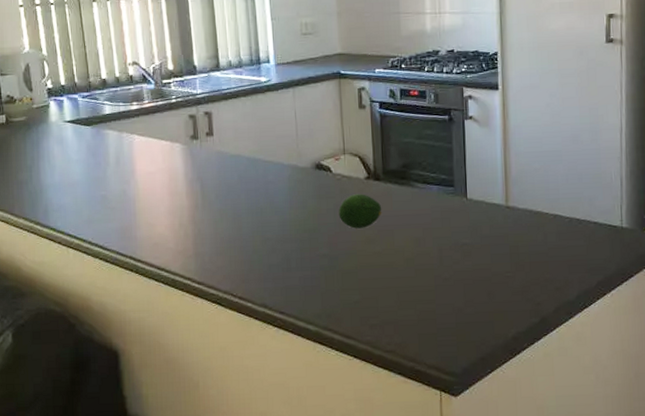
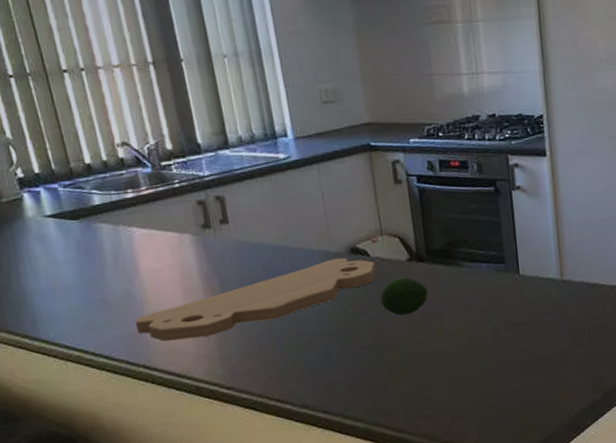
cutting board: none [127,172,337,237] -> present [134,257,377,342]

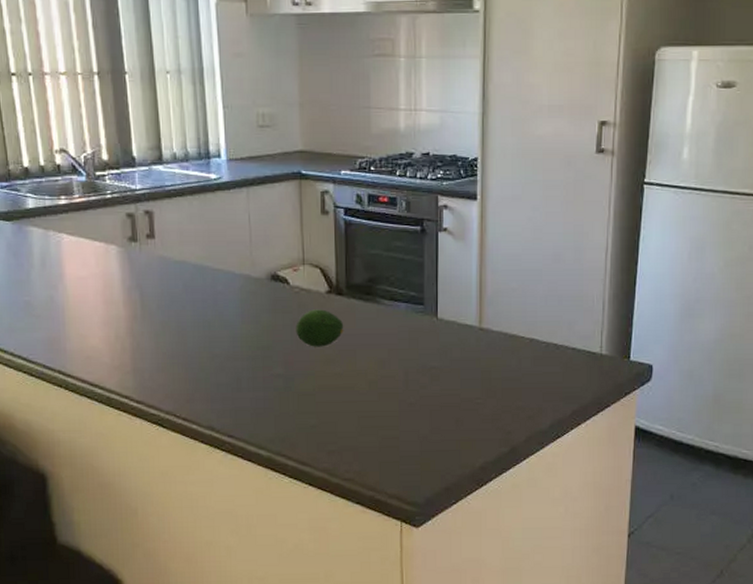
cutting board: present [134,257,377,342] -> none [55,284,295,349]

